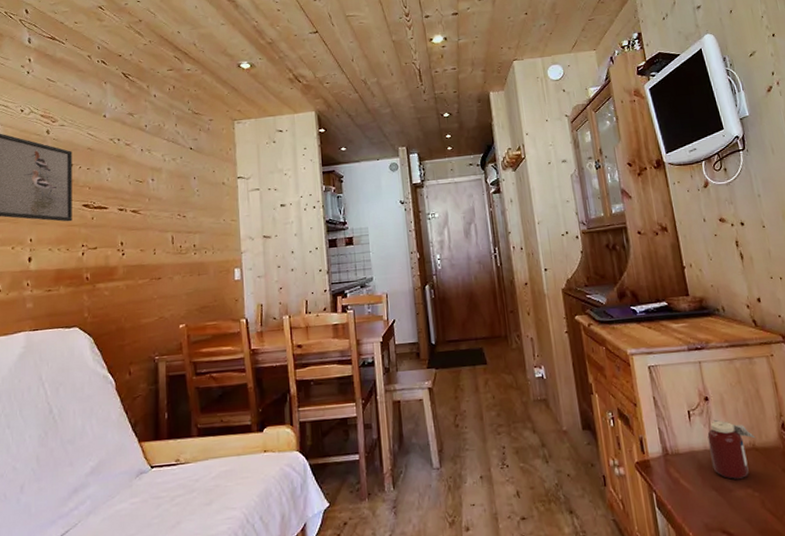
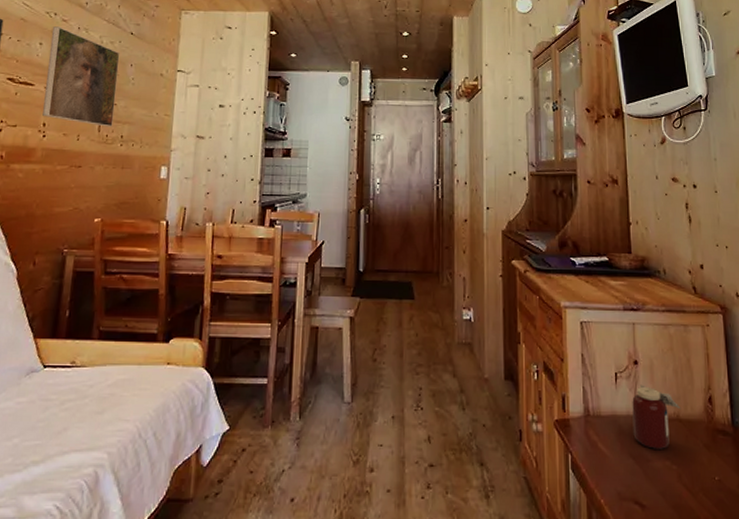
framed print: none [117,151,185,239] -> present [42,26,120,127]

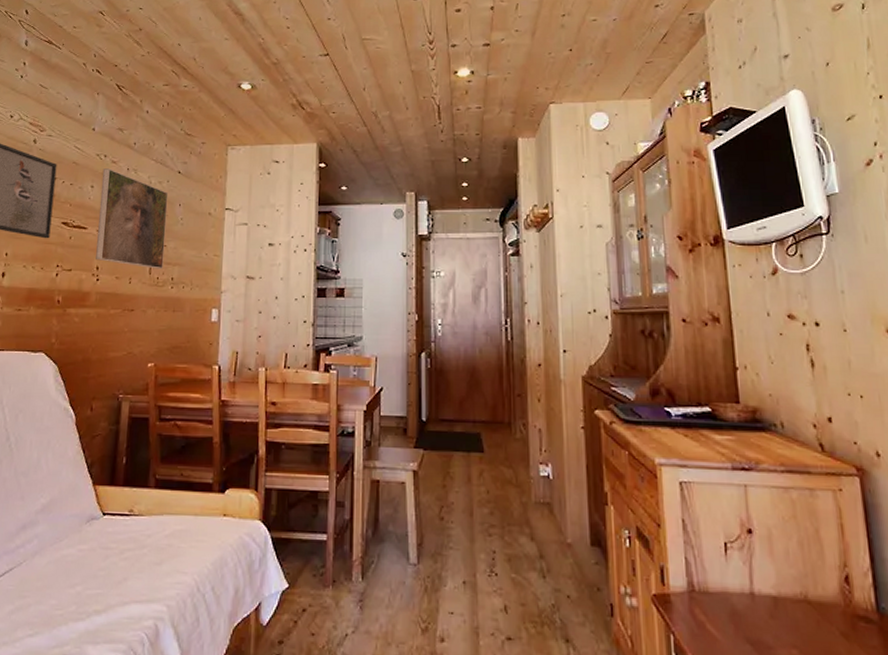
jar: present [632,384,681,449] -> none [746,557,810,635]

